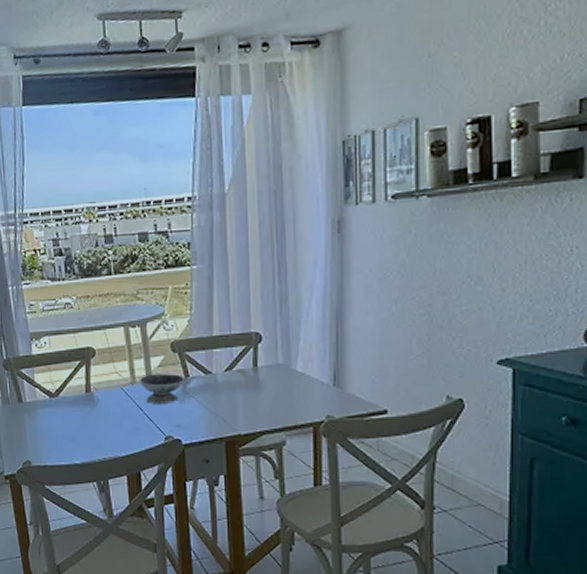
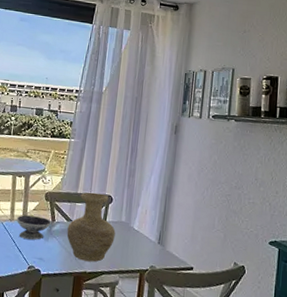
vase: none [207,331,272,421] -> present [66,192,116,262]

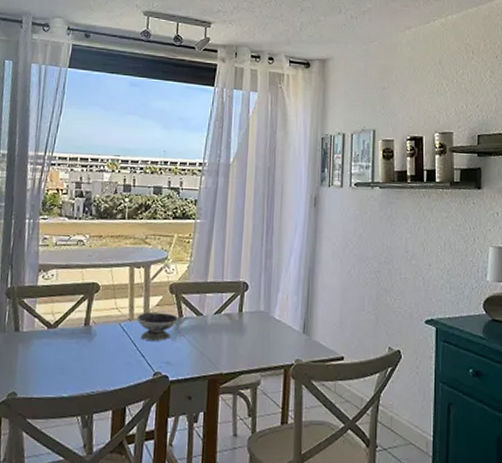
vase: present [66,192,116,262] -> none [197,280,254,361]

